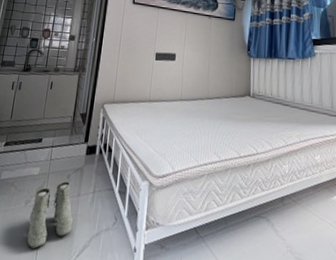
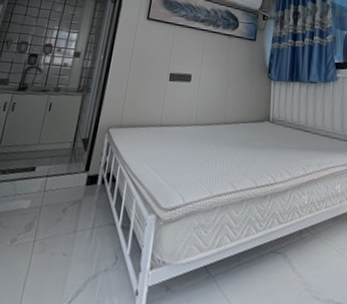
boots: present [27,181,73,249] -> none [10,216,67,295]

